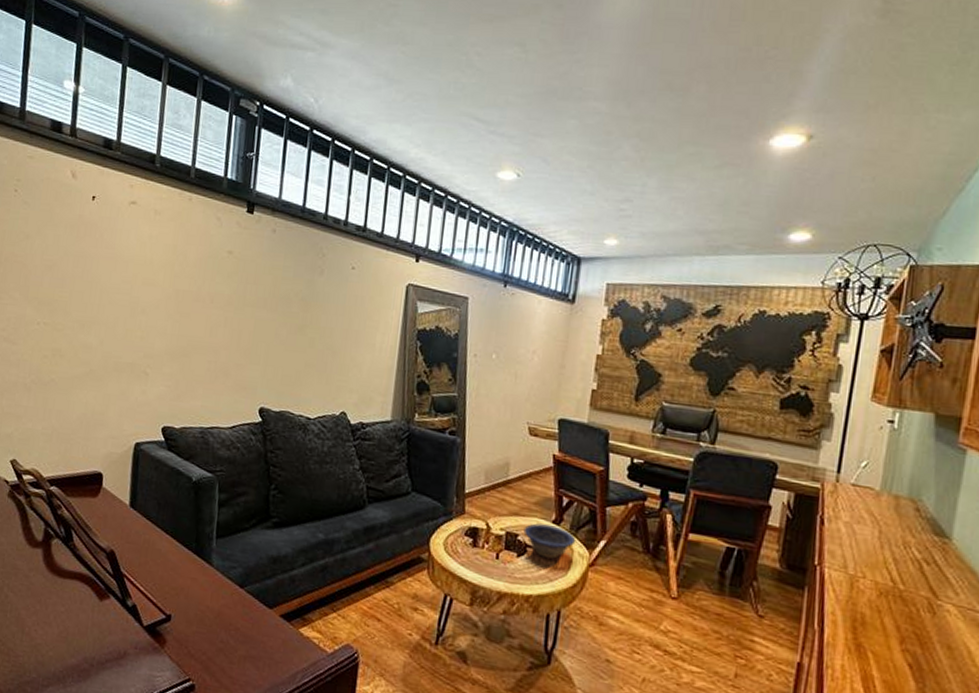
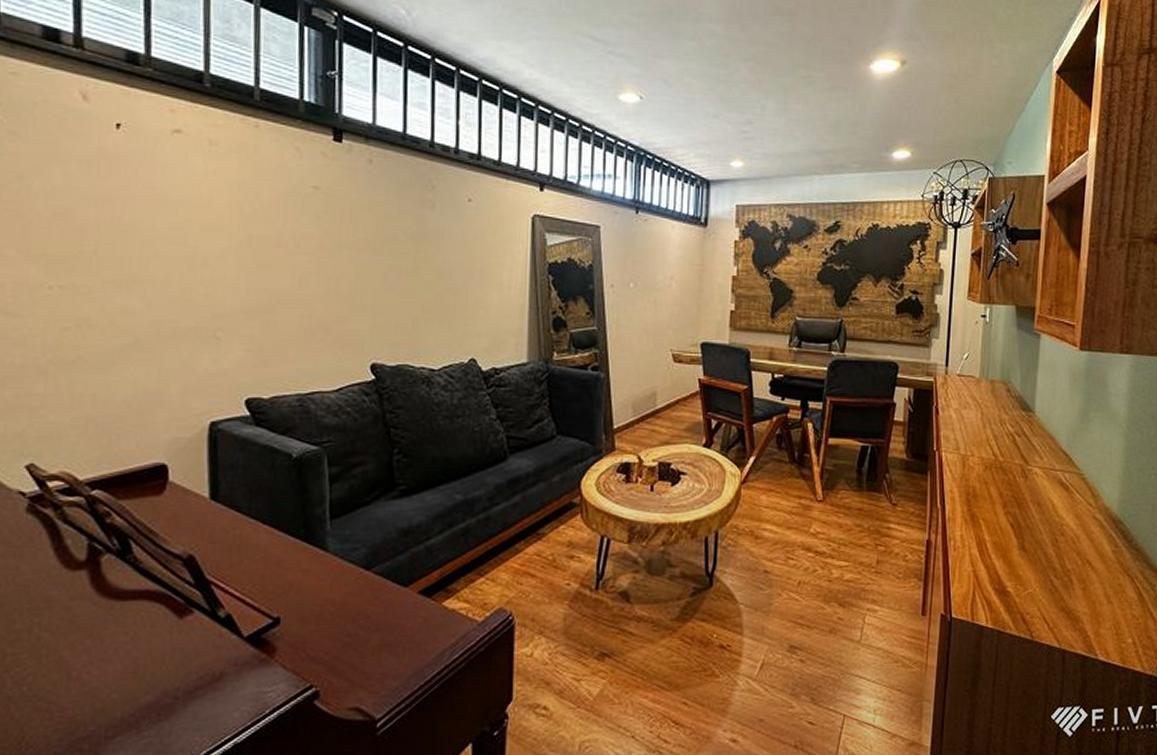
decorative bowl: present [523,523,576,559] -> none [676,449,727,482]

